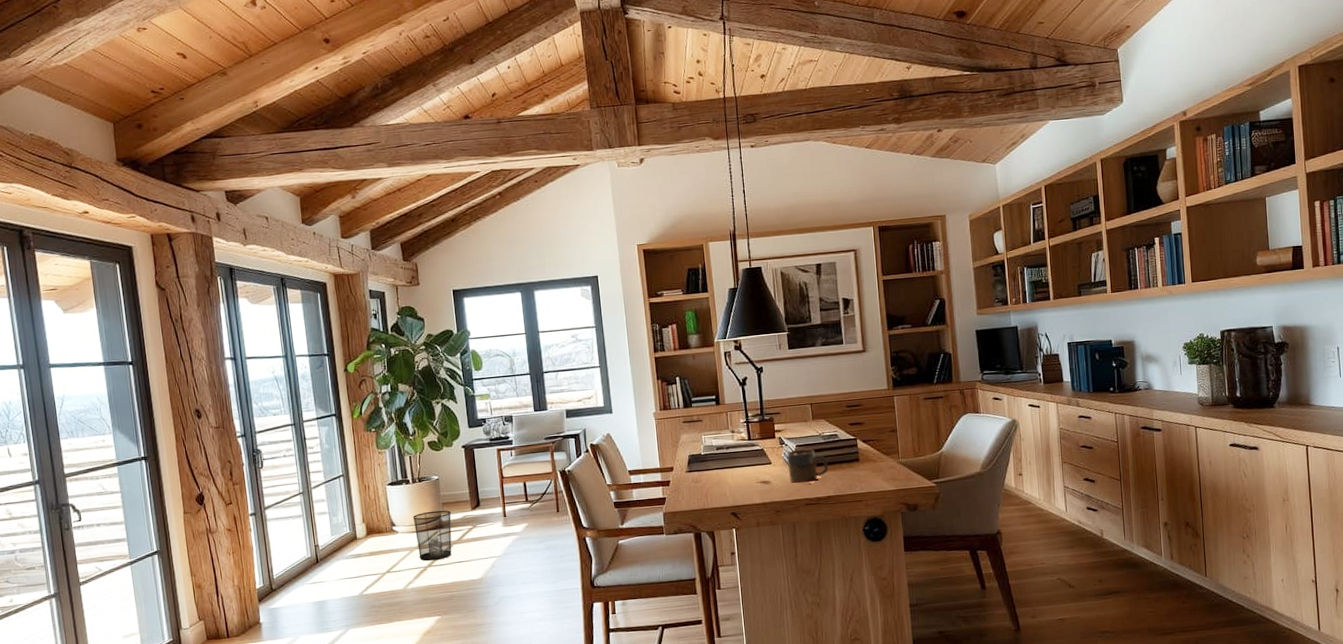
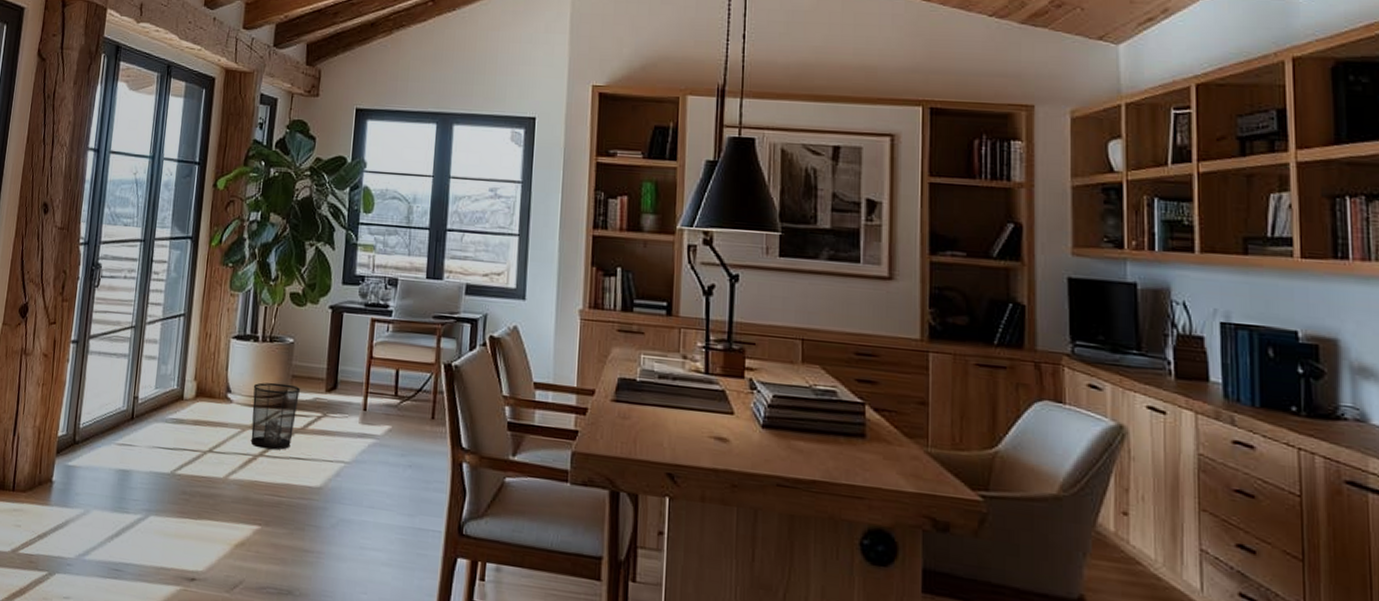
mug: present [787,449,828,484] -> none [757,401,817,455]

